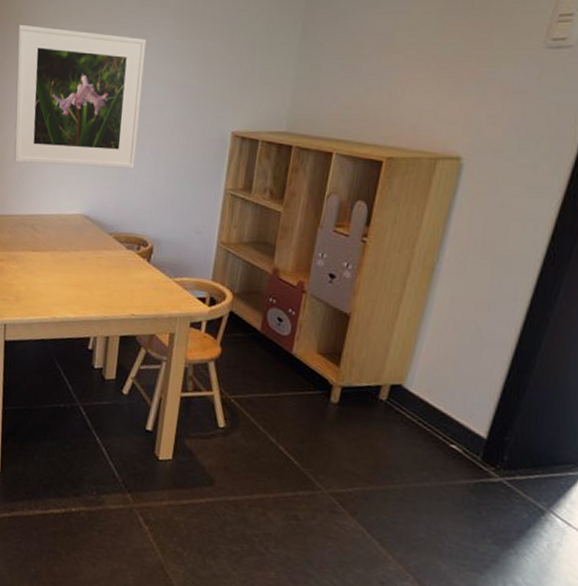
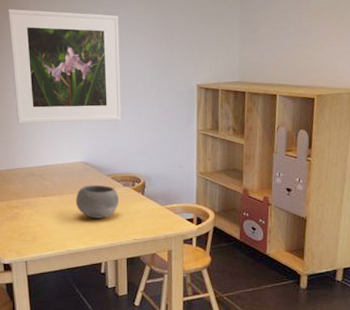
bowl: none [69,243,120,285] -> present [76,184,120,219]

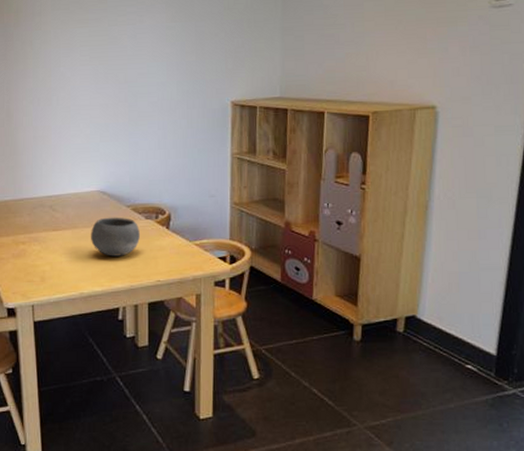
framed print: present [8,9,122,123] -> none [18,18,144,147]

